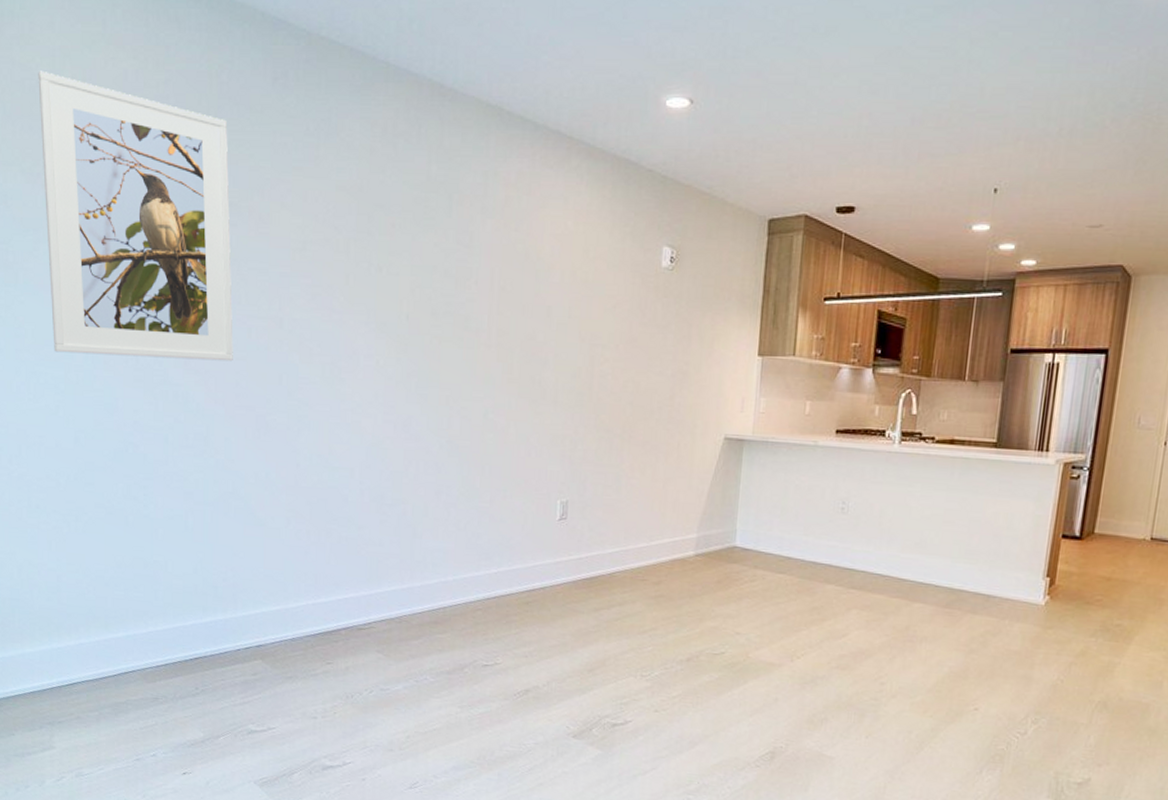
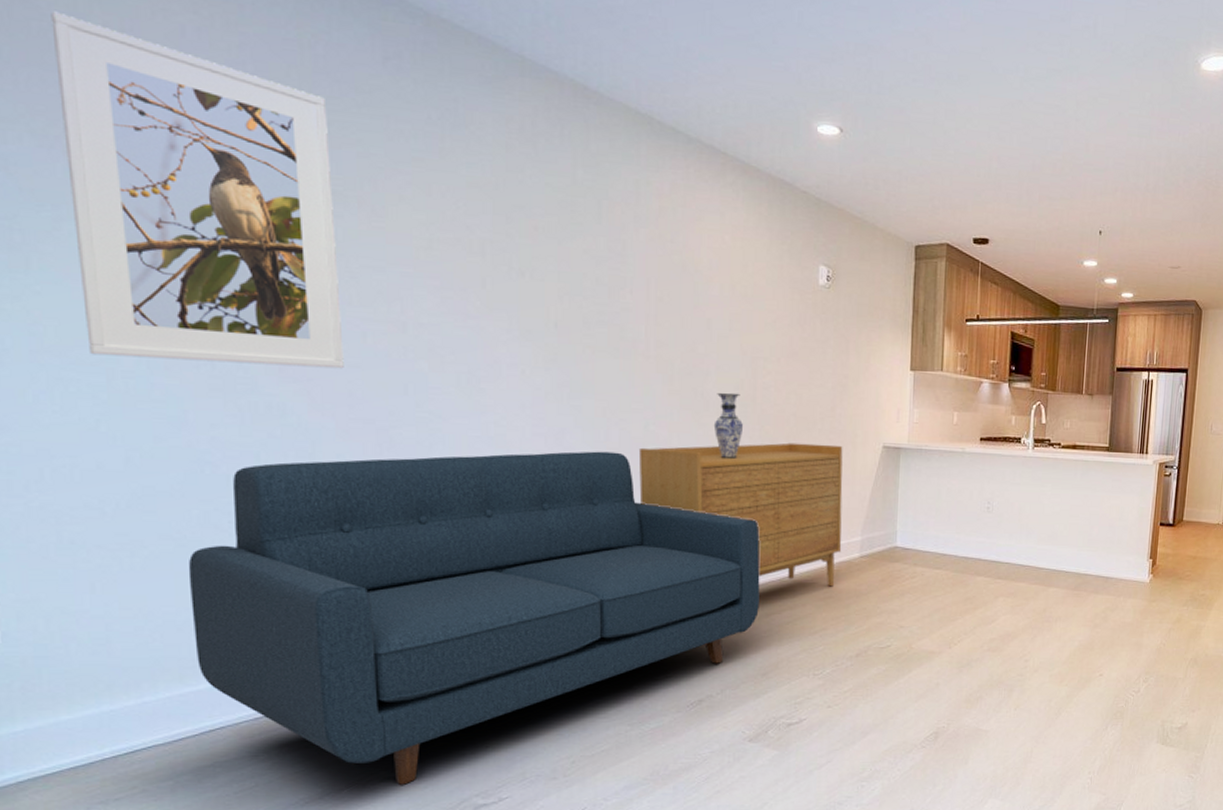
sofa: none [114,438,592,739] -> present [188,451,760,785]
sideboard: none [477,432,681,585] -> present [638,442,843,587]
vase: none [549,381,578,449] -> present [713,392,743,460]

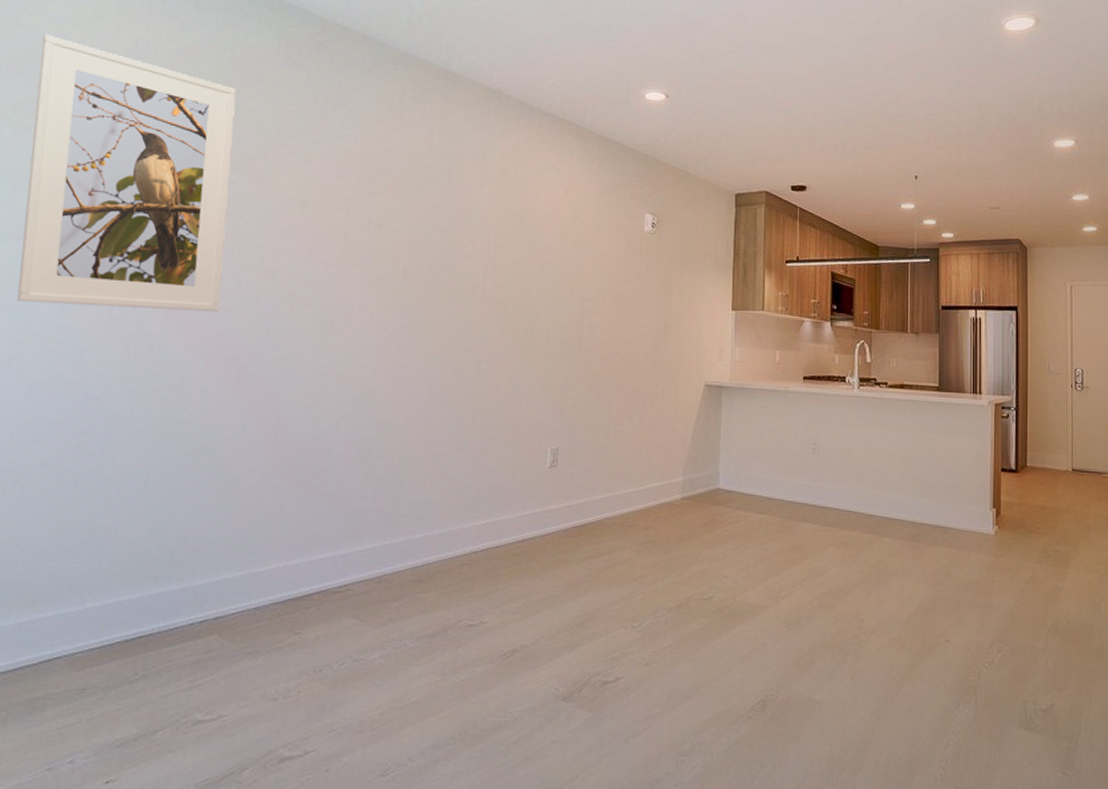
sofa: present [188,451,760,785] -> none [49,388,581,730]
sideboard: present [638,442,843,587] -> none [467,380,665,530]
vase: present [713,392,743,460] -> none [541,332,569,397]

